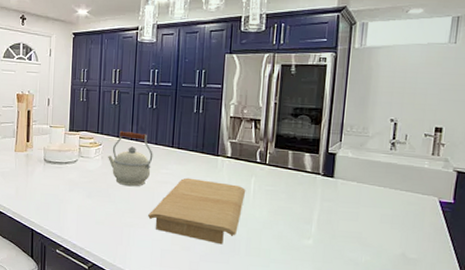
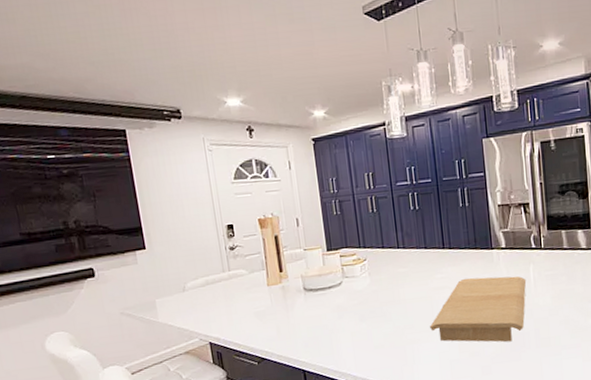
kettle: present [108,130,153,187] -> none [376,239,425,301]

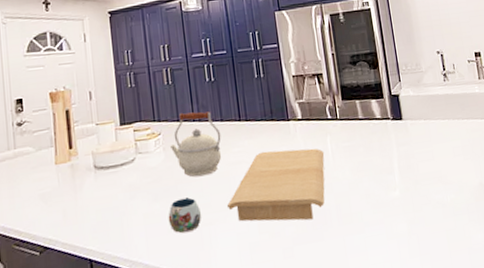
mug: none [373,317,406,350] -> present [168,196,202,234]
kettle: none [376,239,425,301] -> present [170,111,222,177]

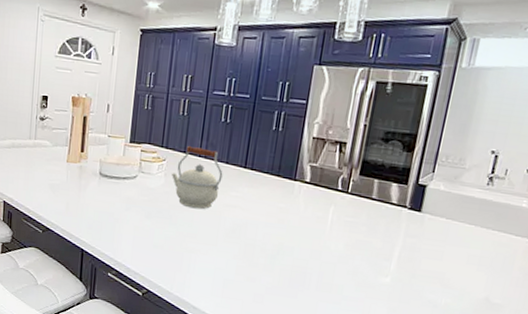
mug: present [168,196,202,234] -> none [155,222,187,253]
cutting board: present [227,148,325,221] -> none [212,202,323,278]

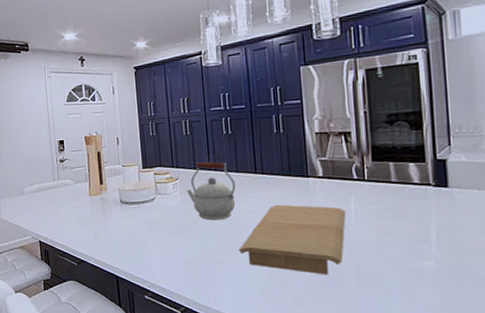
cutting board: none [212,202,323,278] -> present [239,204,346,275]

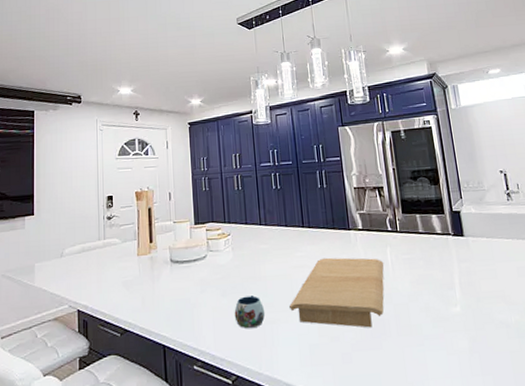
mug: none [183,236,214,268] -> present [234,294,266,329]
kettle: present [187,161,236,221] -> none [239,216,286,277]

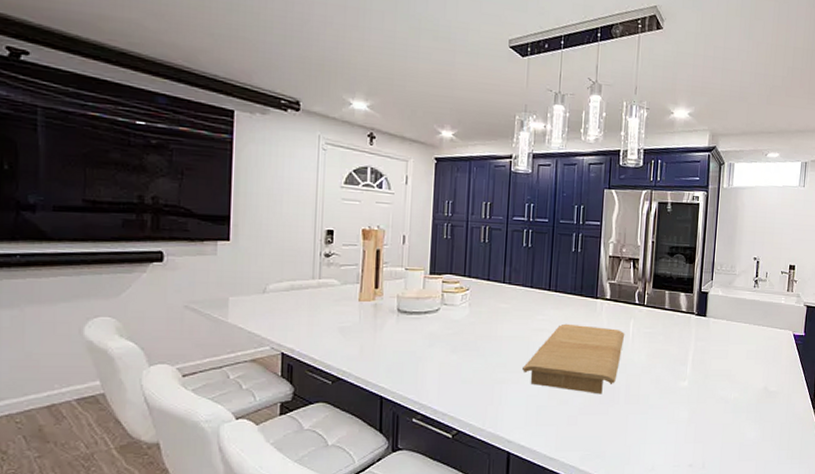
mug: present [234,294,266,329] -> none [463,353,497,387]

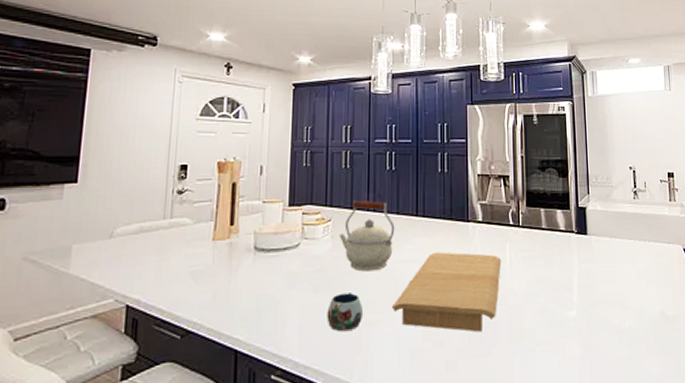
mug: none [463,353,497,387] -> present [327,291,364,332]
kettle: none [477,272,528,337] -> present [340,200,395,272]

